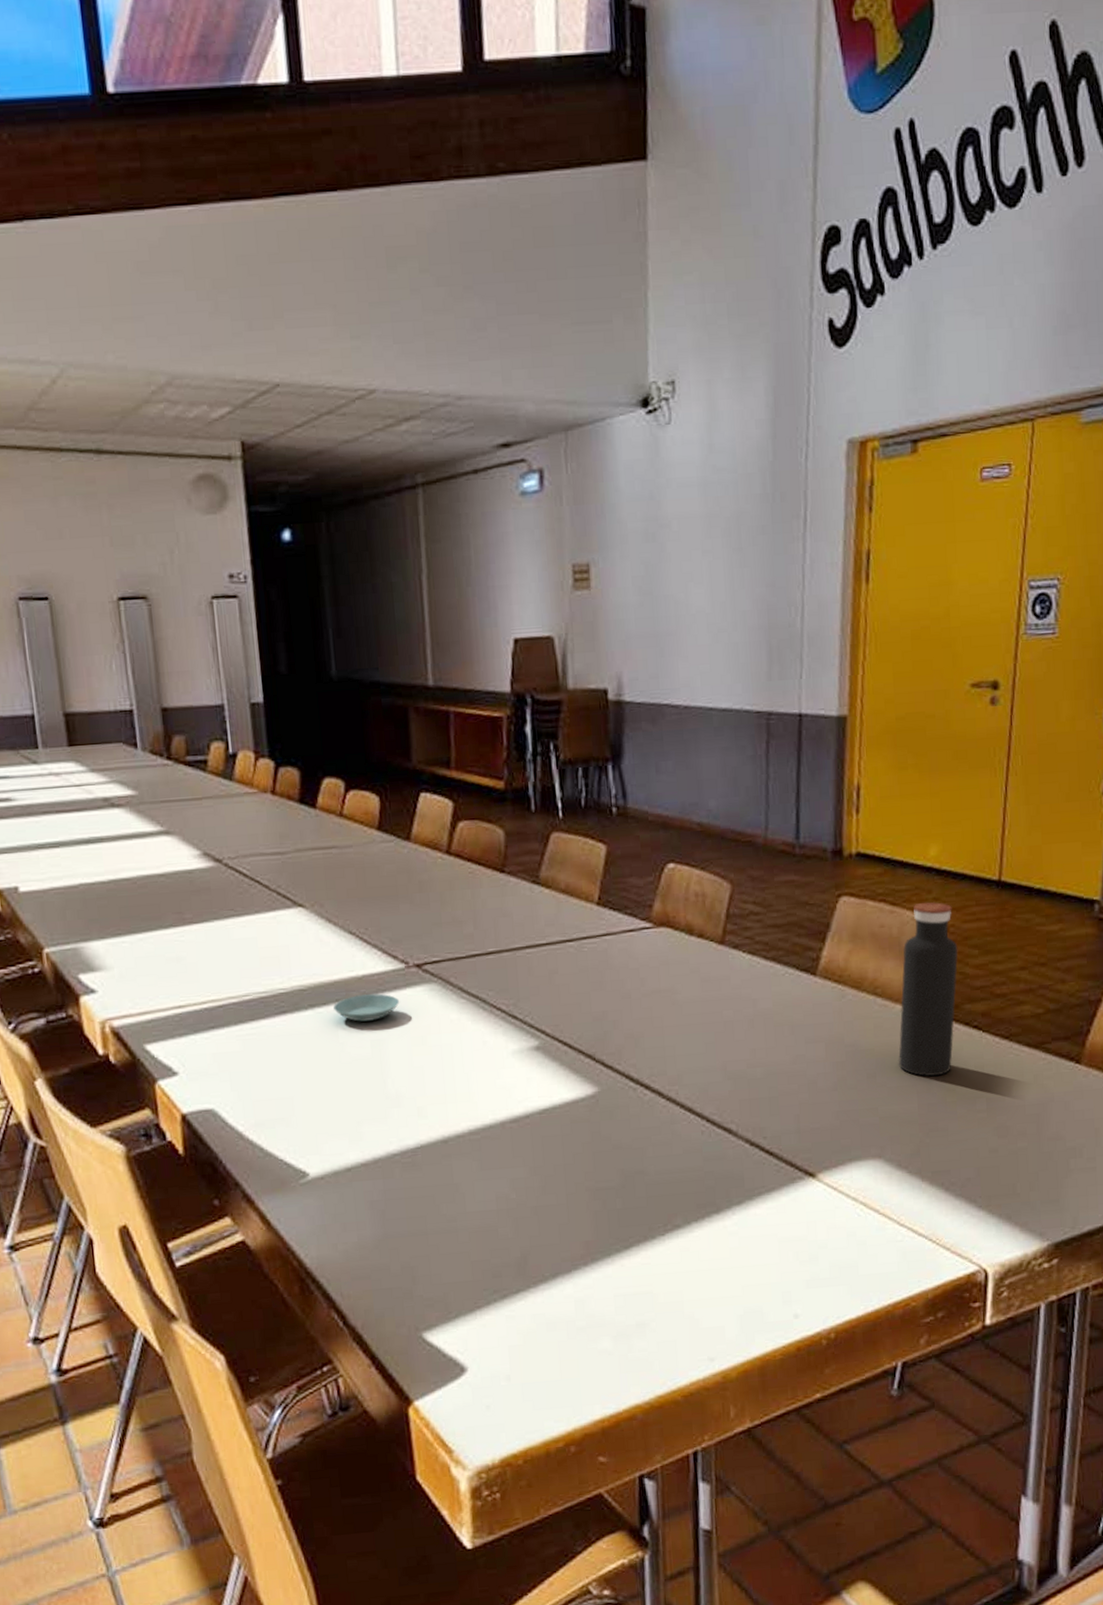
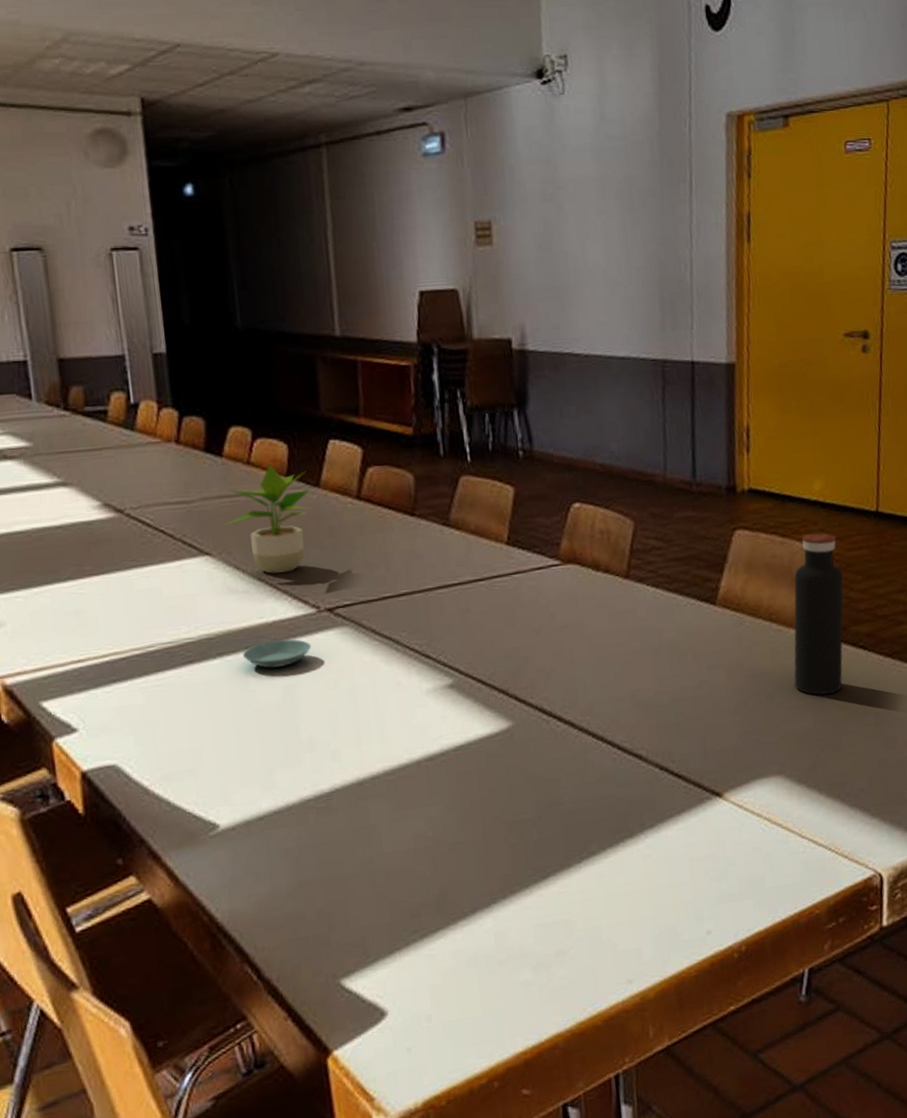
potted plant: none [318,816,401,927] -> present [225,464,310,574]

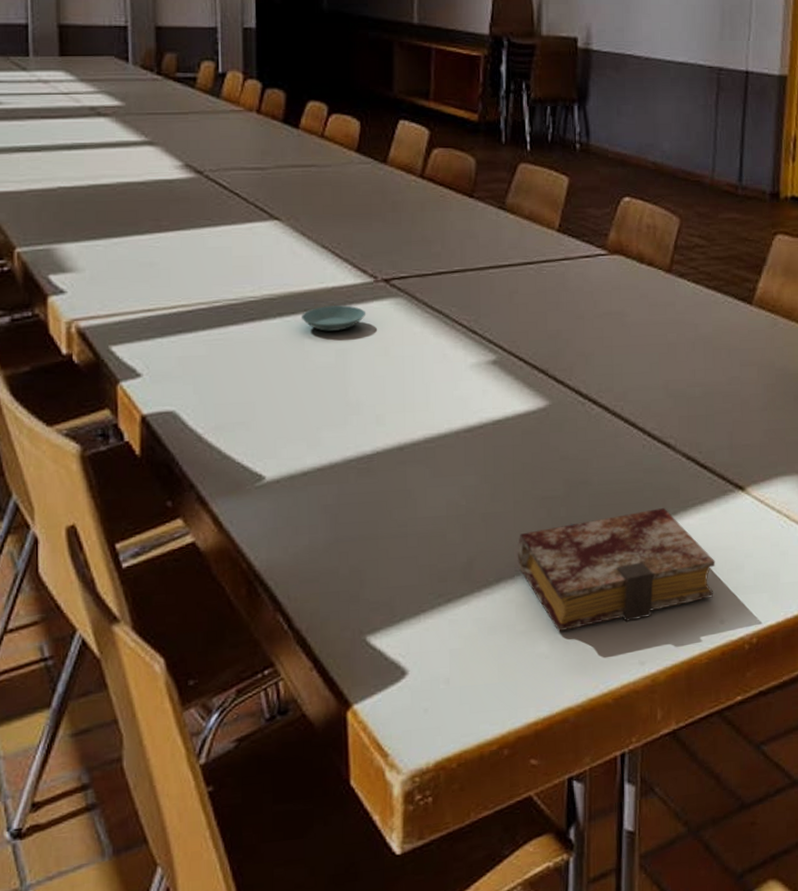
potted plant: present [225,464,310,574] -> none [296,139,376,242]
book: none [491,821,698,958] -> present [518,508,716,632]

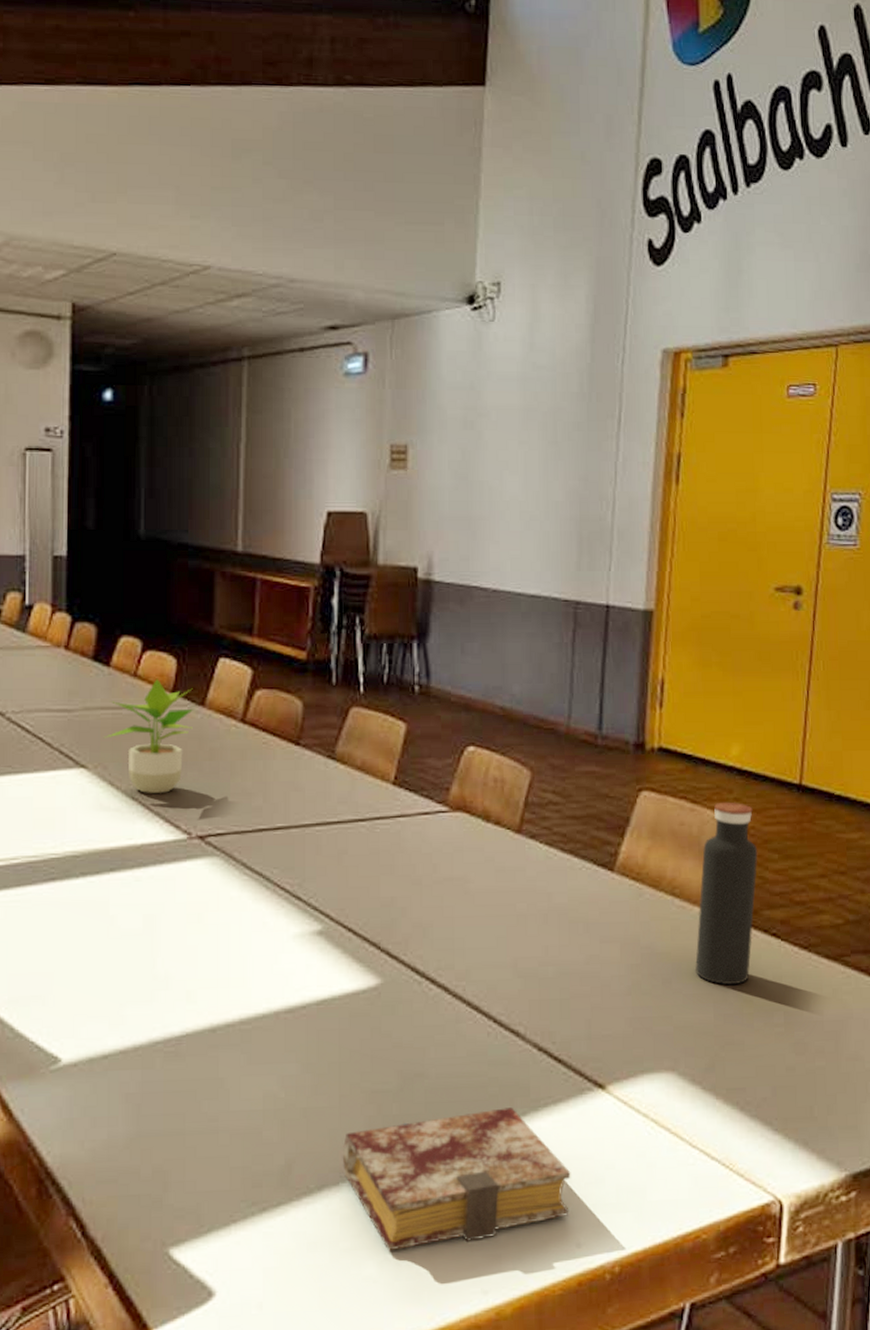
potted plant: none [296,139,376,242] -> present [104,678,193,793]
saucer: present [302,305,366,331] -> none [107,865,178,894]

